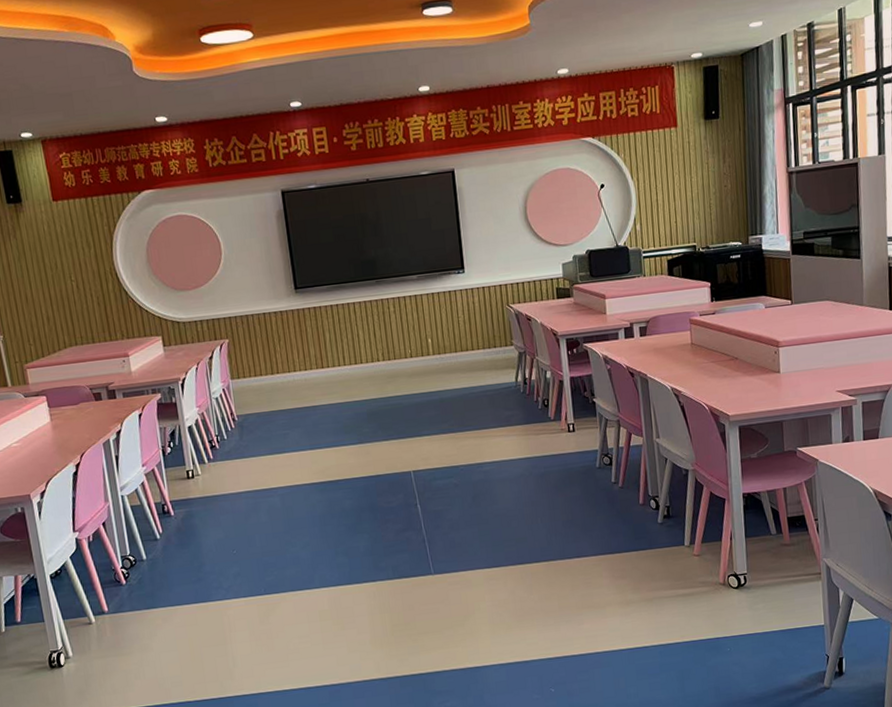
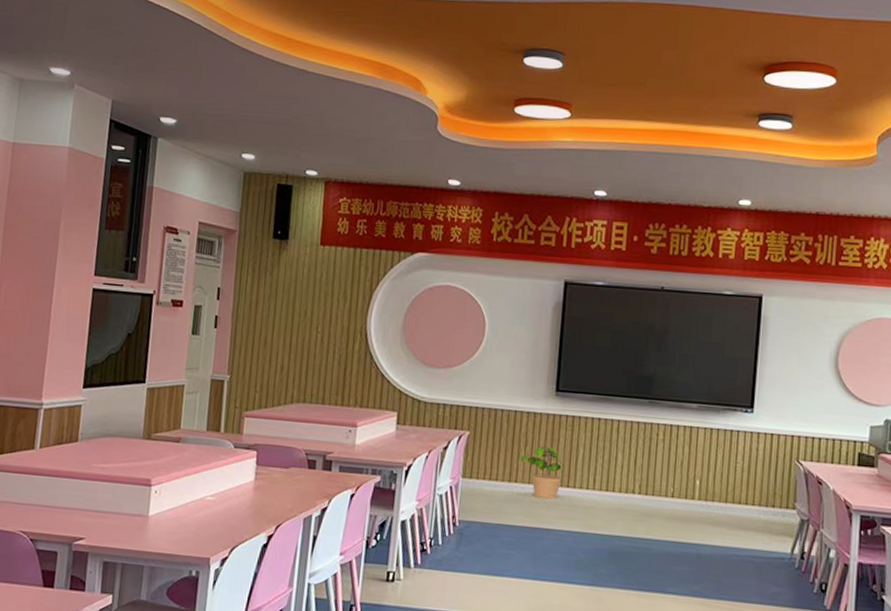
potted plant: none [277,337,317,383] -> present [520,446,565,500]

